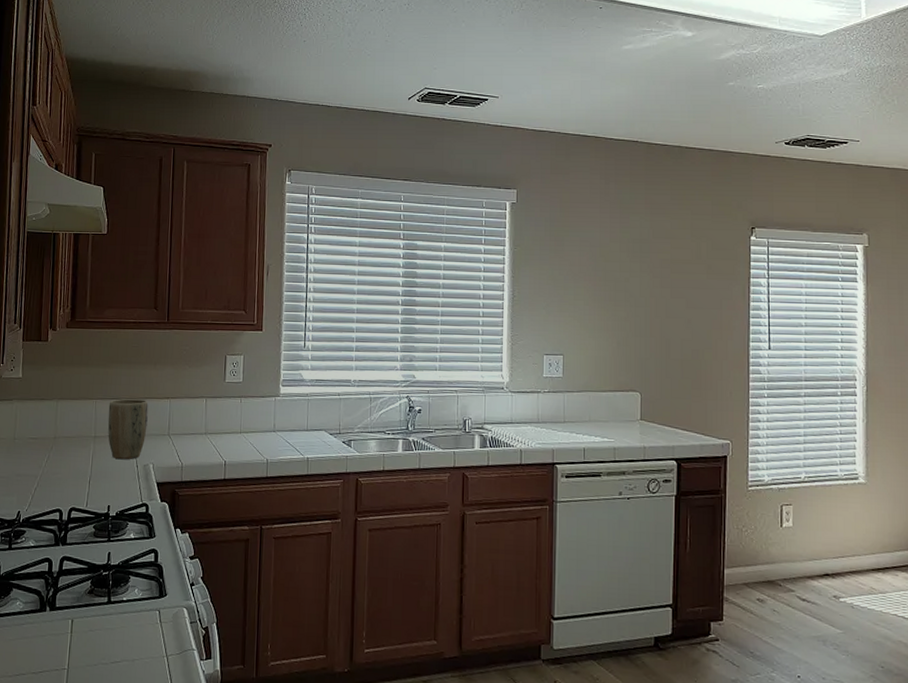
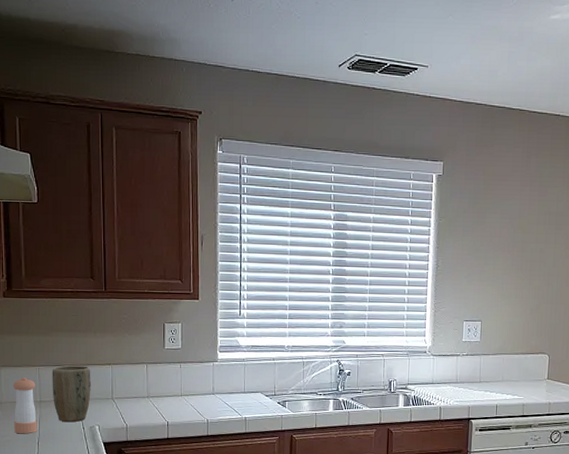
pepper shaker: none [66,411,92,472] -> present [12,377,38,434]

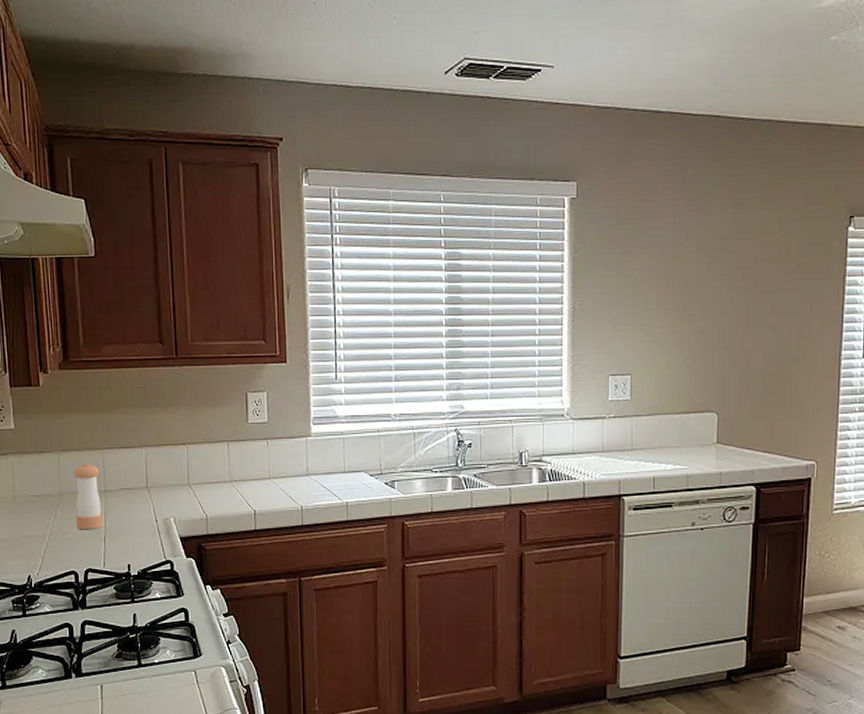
plant pot: present [52,365,91,422] -> none [117,447,164,513]

